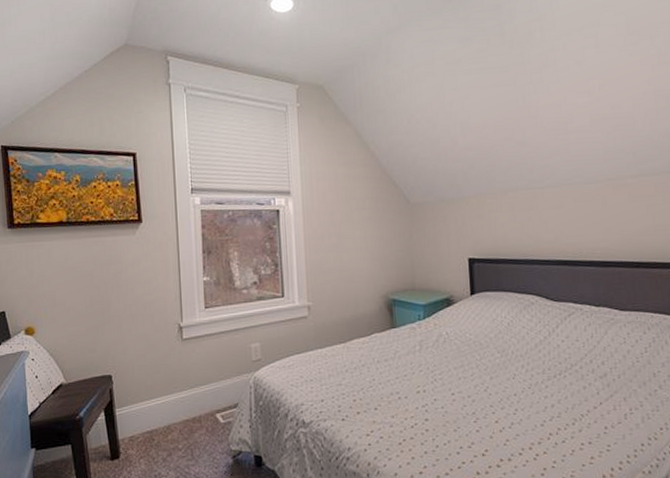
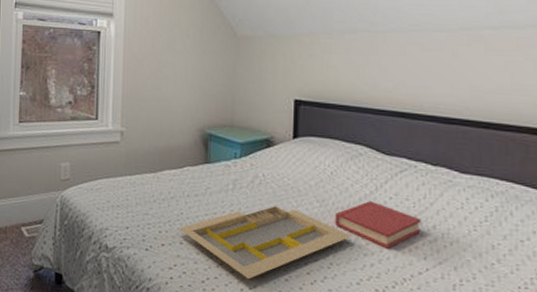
serving tray: none [372,361,532,436] -> present [178,206,352,280]
hardback book: none [515,345,592,389] -> present [335,200,421,249]

